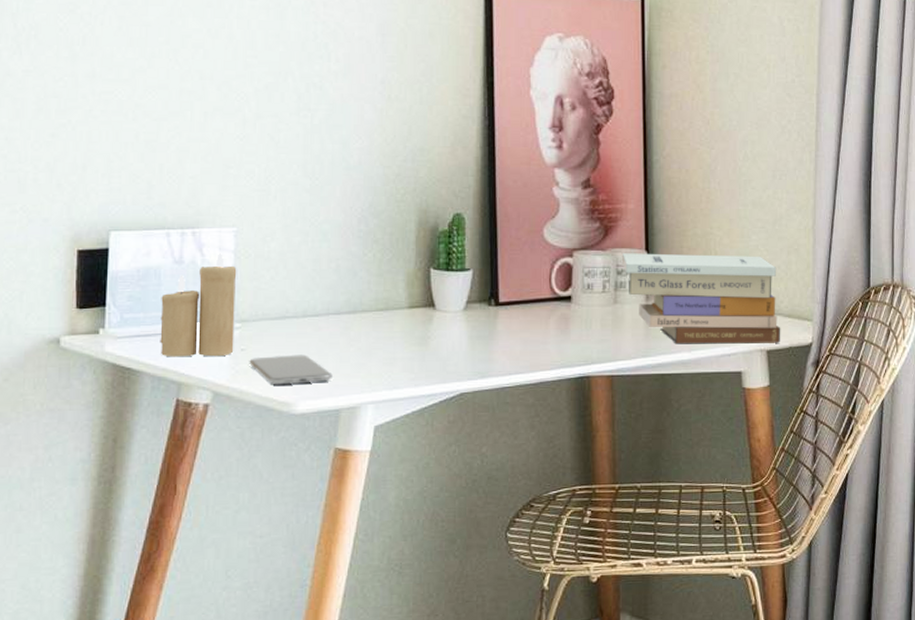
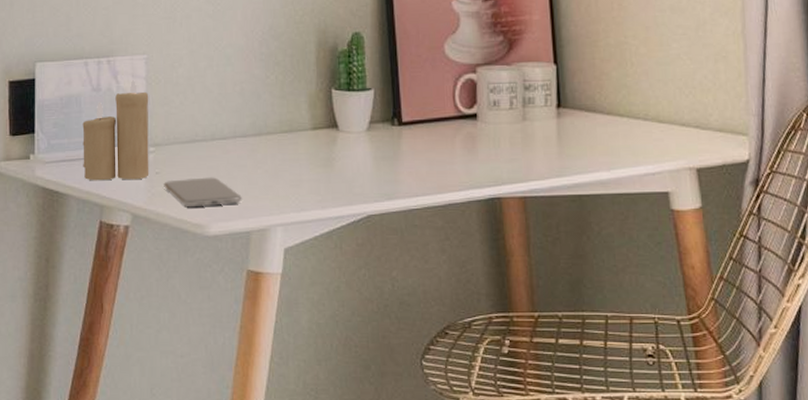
books: present [621,253,781,344] -> none [528,65,712,163]

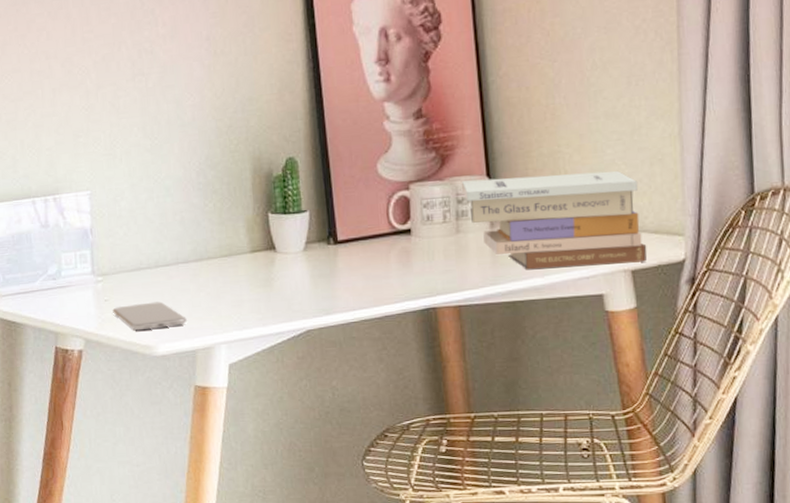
candle: present [82,80,150,181] -> none [33,215,99,311]
books: none [528,65,712,163] -> present [461,170,647,269]

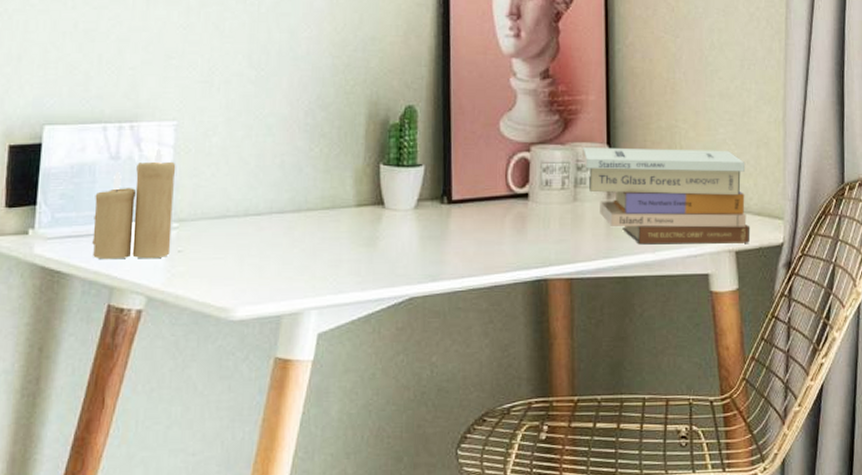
candle: none [33,215,99,311] -> present [92,148,176,260]
smartphone: present [113,301,187,331] -> none [186,256,274,290]

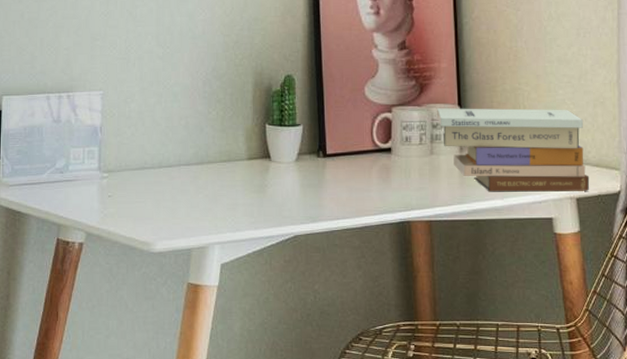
candle: present [92,148,176,260] -> none [43,113,104,203]

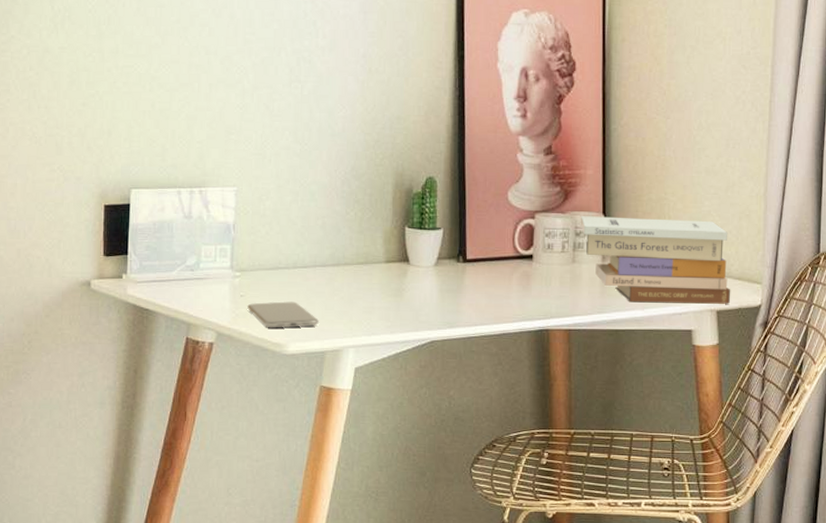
smartphone: none [115,200,184,227] -> present [247,301,319,328]

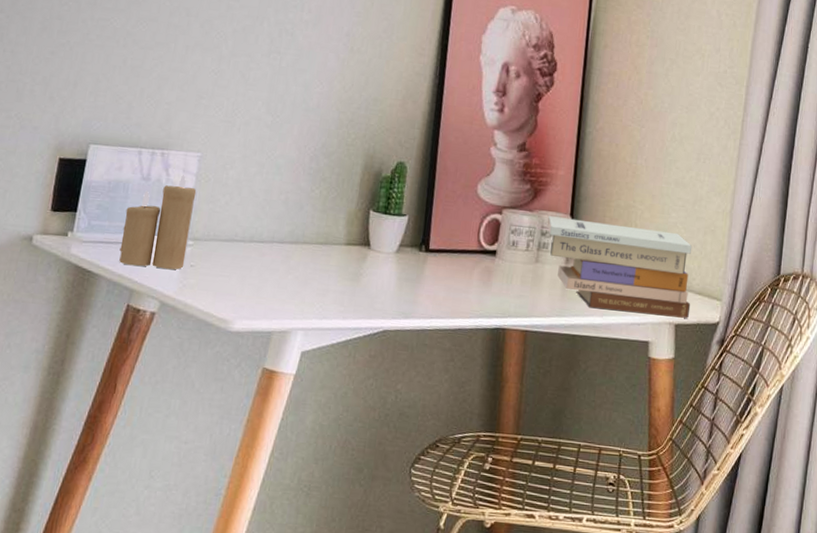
candle: none [172,210,237,302] -> present [119,175,197,270]
smartphone: present [247,301,319,328] -> none [196,274,270,304]

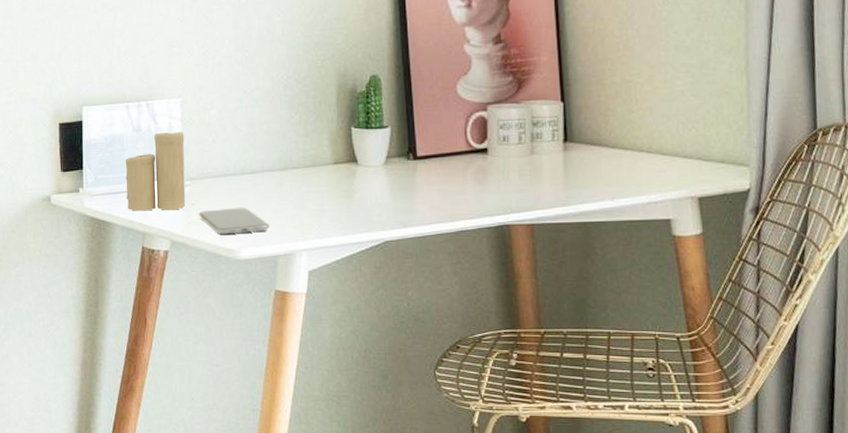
smartphone: none [196,274,270,304] -> present [199,207,270,235]
books: present [546,216,693,318] -> none [536,101,714,192]

